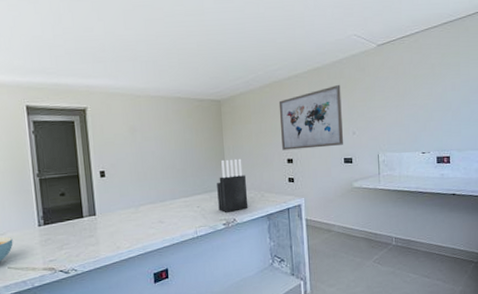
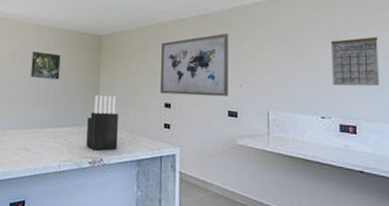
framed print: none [152,124,184,152] -> present [30,51,61,80]
calendar: none [429,73,468,123] -> present [330,36,379,87]

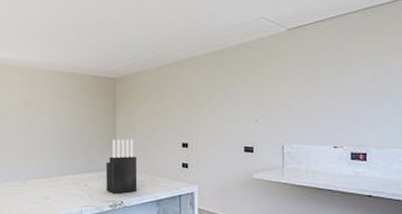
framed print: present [30,51,61,80] -> none [45,99,75,126]
wall art: present [160,33,229,96] -> none [176,68,244,134]
calendar: present [330,36,379,87] -> none [344,63,390,115]

